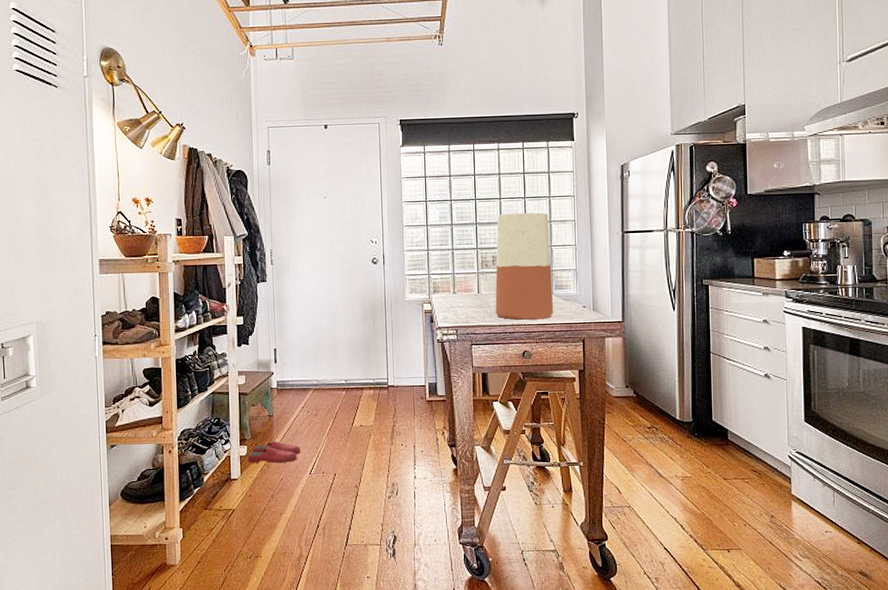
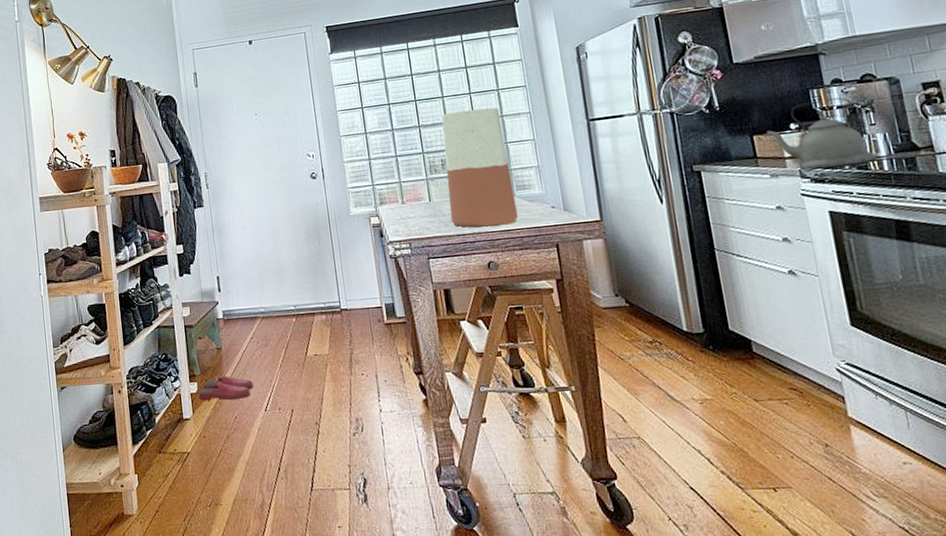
kettle: none [765,232,844,292] -> present [766,97,876,171]

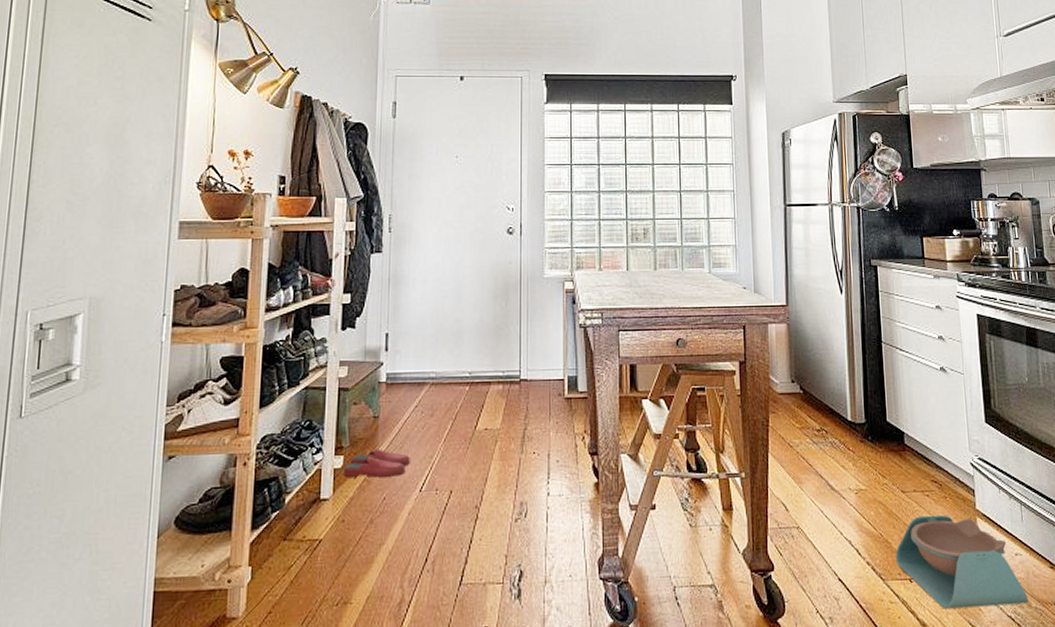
vase: present [441,107,518,228] -> none [646,181,710,302]
pet bowl: none [753,422,925,519] -> present [895,514,1029,609]
kettle: present [766,97,876,171] -> none [934,211,1017,276]

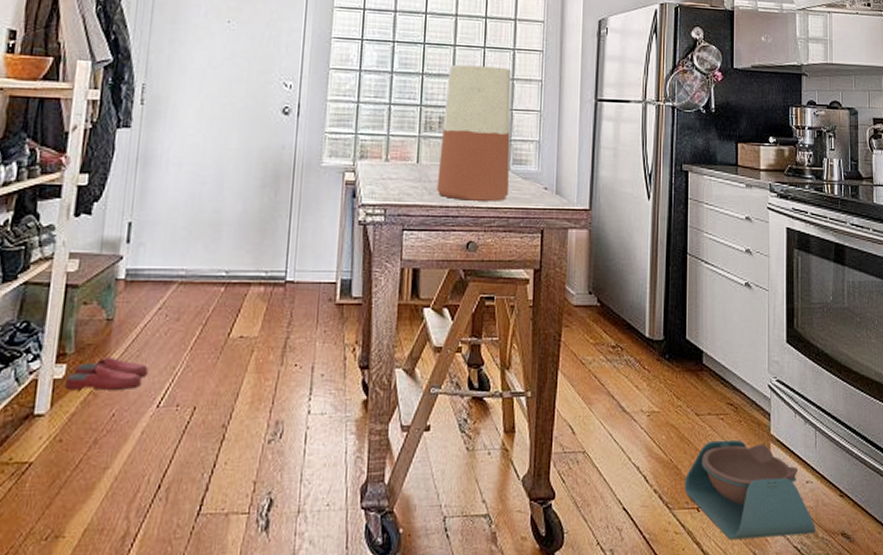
vase: none [646,181,710,302] -> present [437,64,512,201]

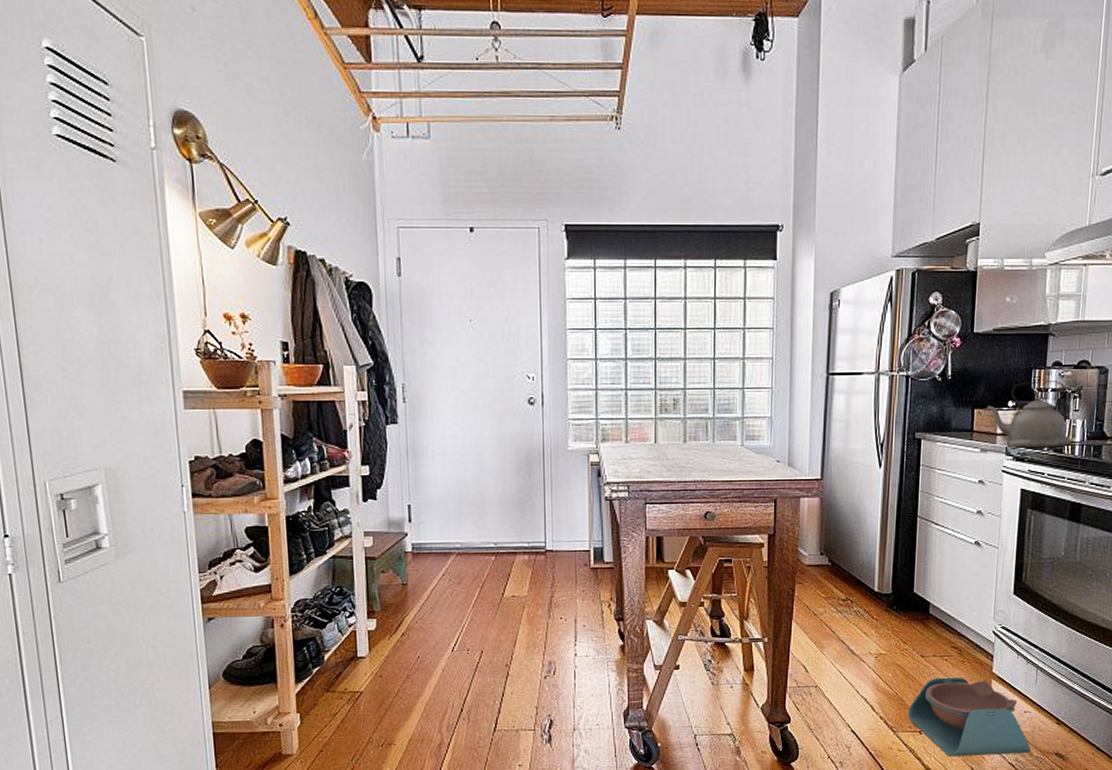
slippers: present [65,356,148,391] -> none [378,612,441,639]
vase: present [437,64,512,201] -> none [674,347,743,475]
kettle: none [749,118,830,187] -> present [987,380,1071,449]

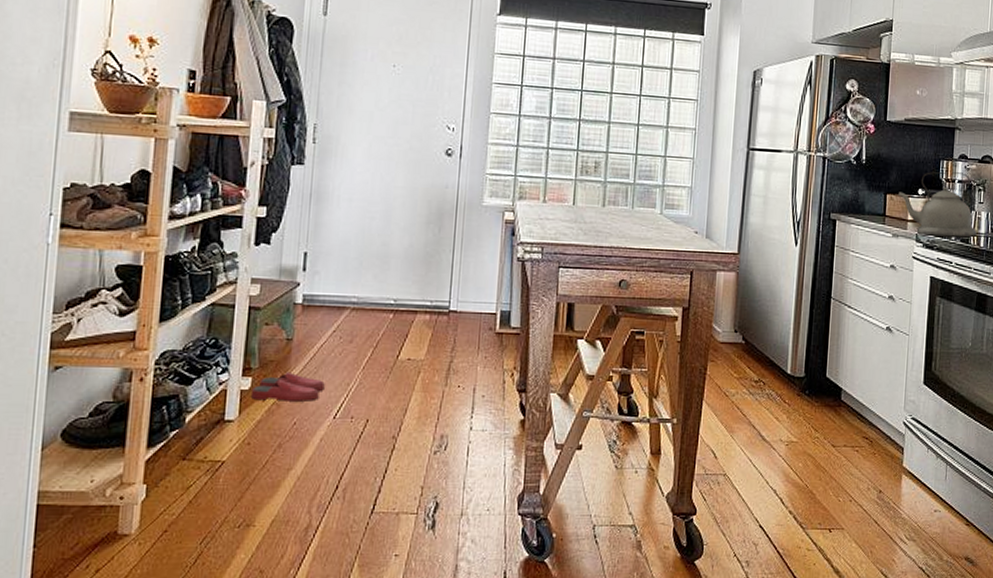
slippers: none [378,612,441,639] -> present [251,371,325,401]
pet bowl: present [908,677,1031,757] -> none [817,470,941,558]

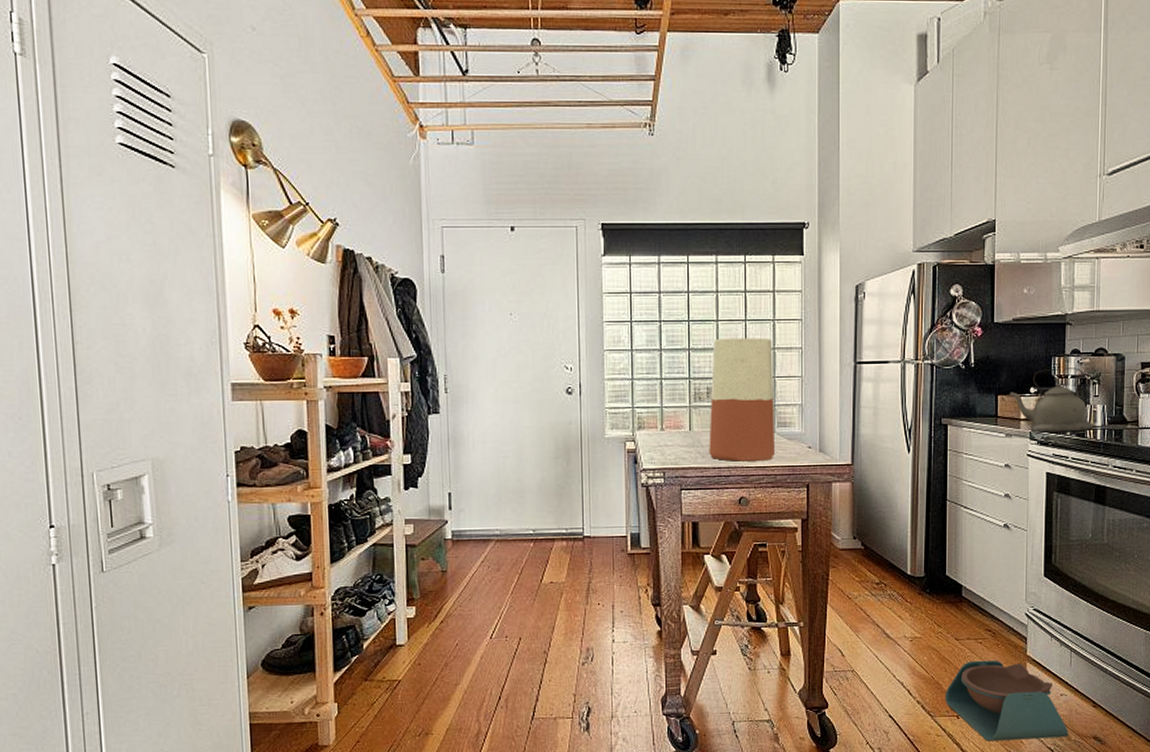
slippers: present [251,371,325,401] -> none [417,599,479,627]
vase: none [591,111,666,243] -> present [709,338,774,462]
pet bowl: none [817,470,941,558] -> present [944,660,1069,742]

